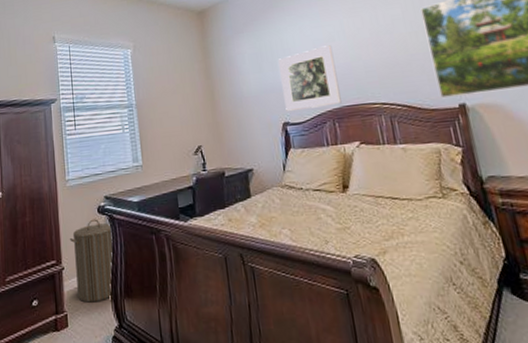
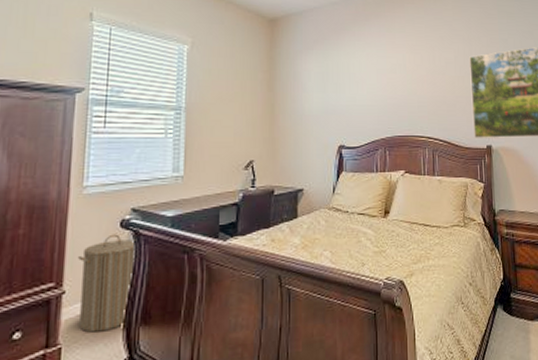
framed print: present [278,45,342,112] -> none [343,76,394,136]

